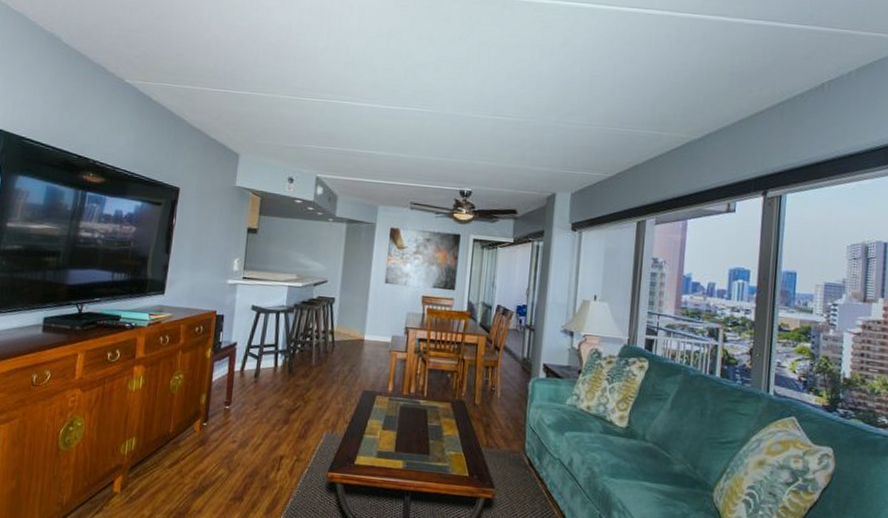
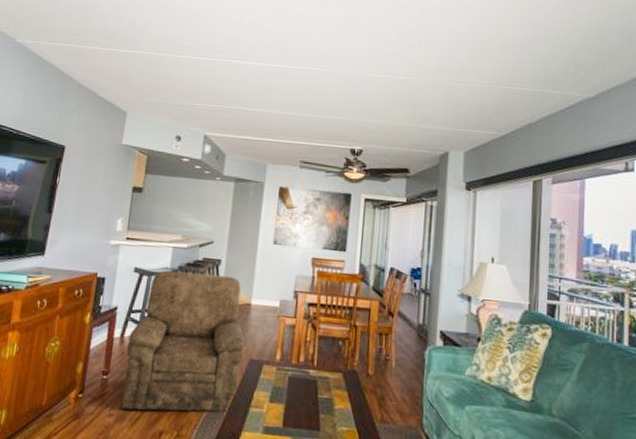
armchair: none [243,308,360,439] -> present [121,270,246,412]

